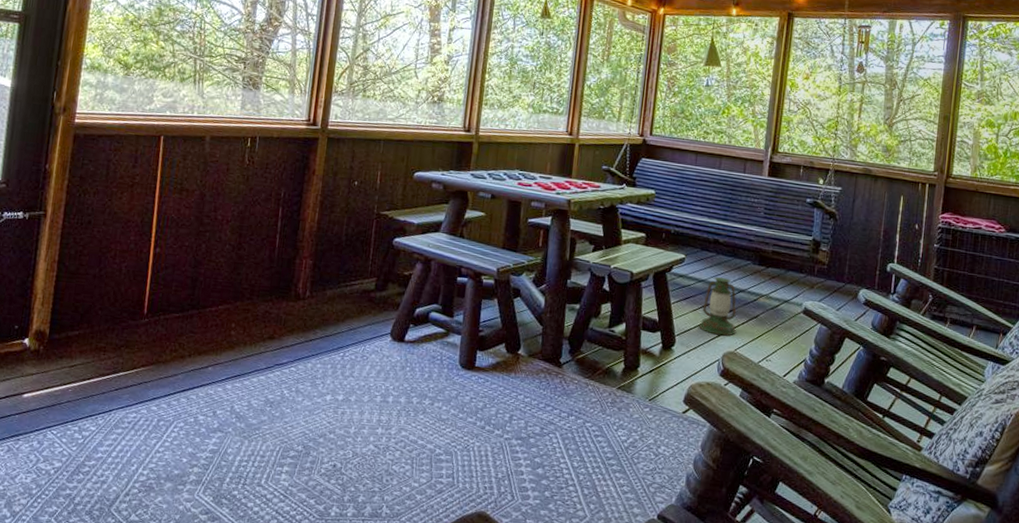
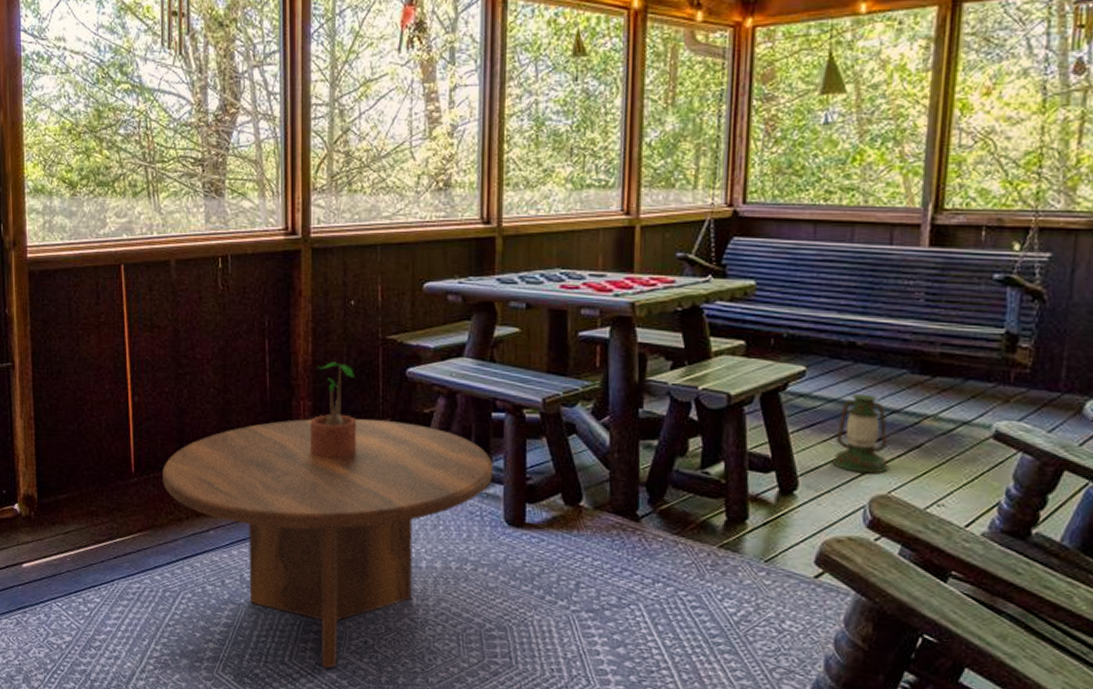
coffee table: none [171,275,455,490] -> present [162,419,493,669]
potted plant: none [306,229,352,309] -> present [309,362,357,459]

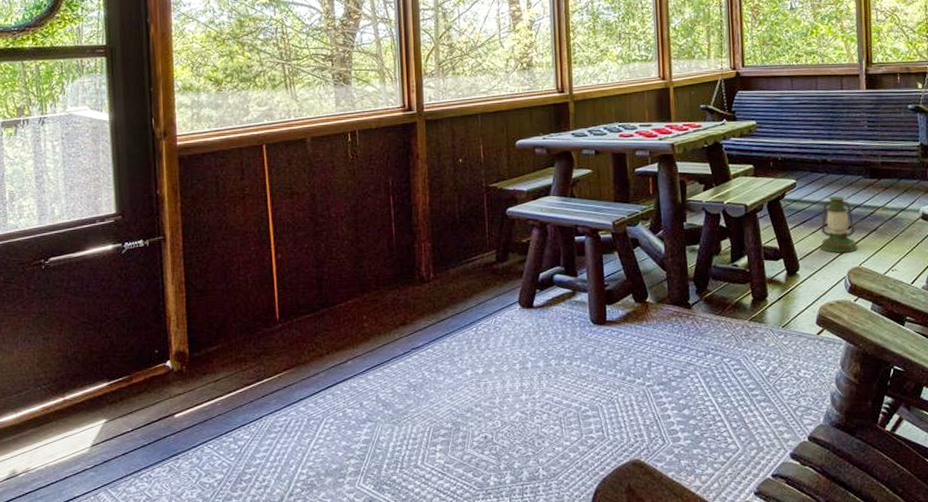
coffee table: present [162,419,493,669] -> none [304,252,579,465]
potted plant: present [309,362,357,459] -> none [430,209,470,288]

